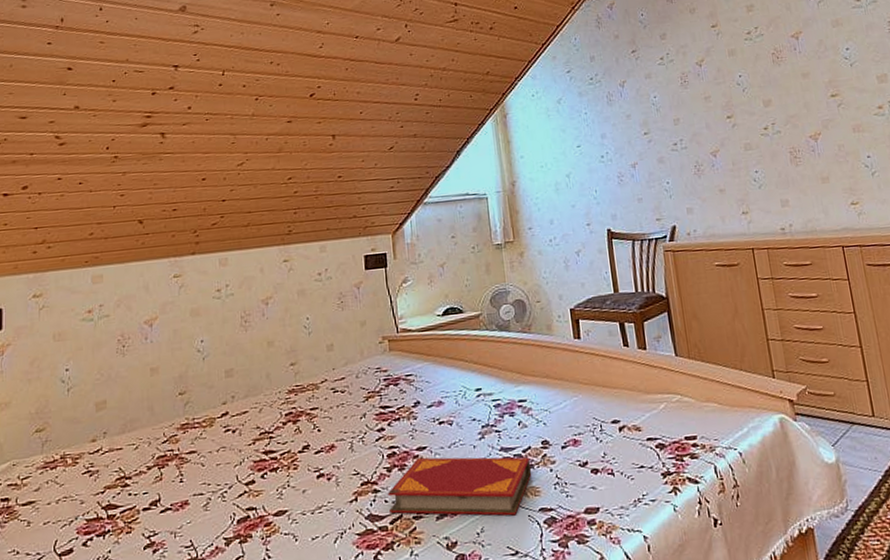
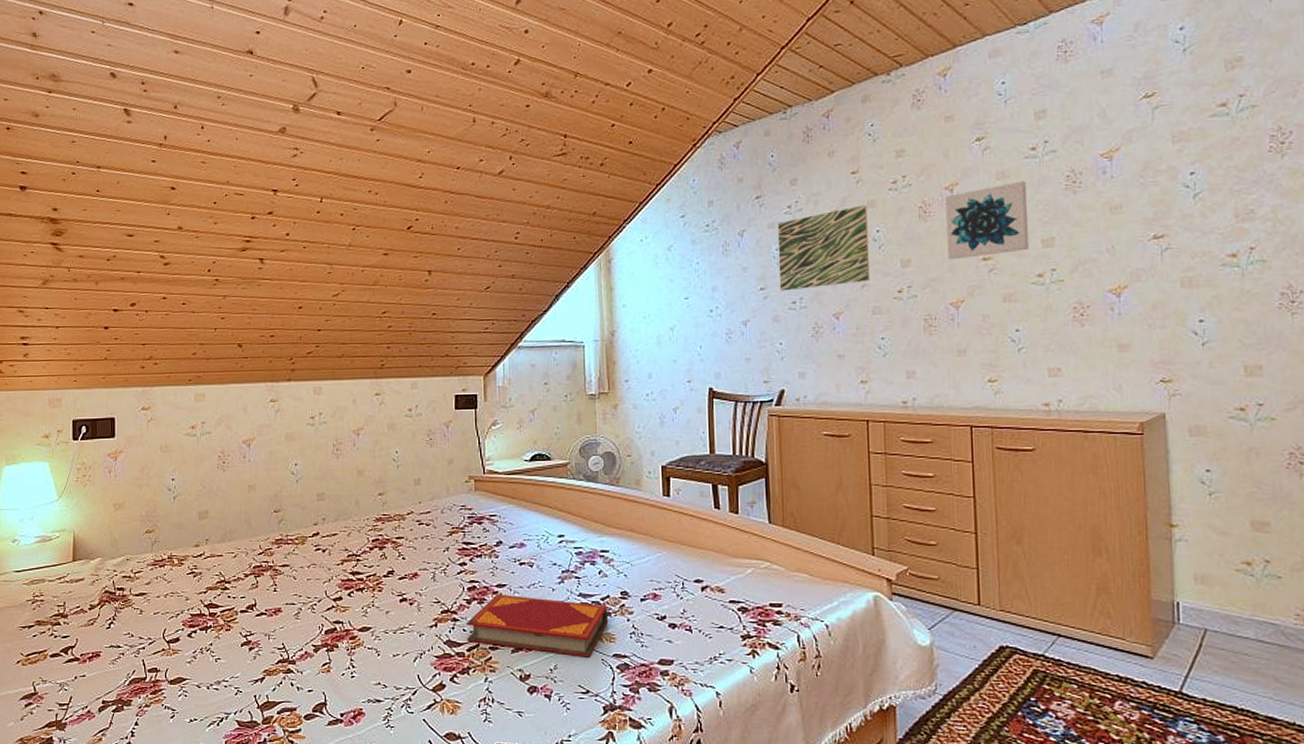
wall art: none [653,54,738,135] -> present [777,205,869,291]
wall art: none [793,27,868,98] -> present [945,181,1030,260]

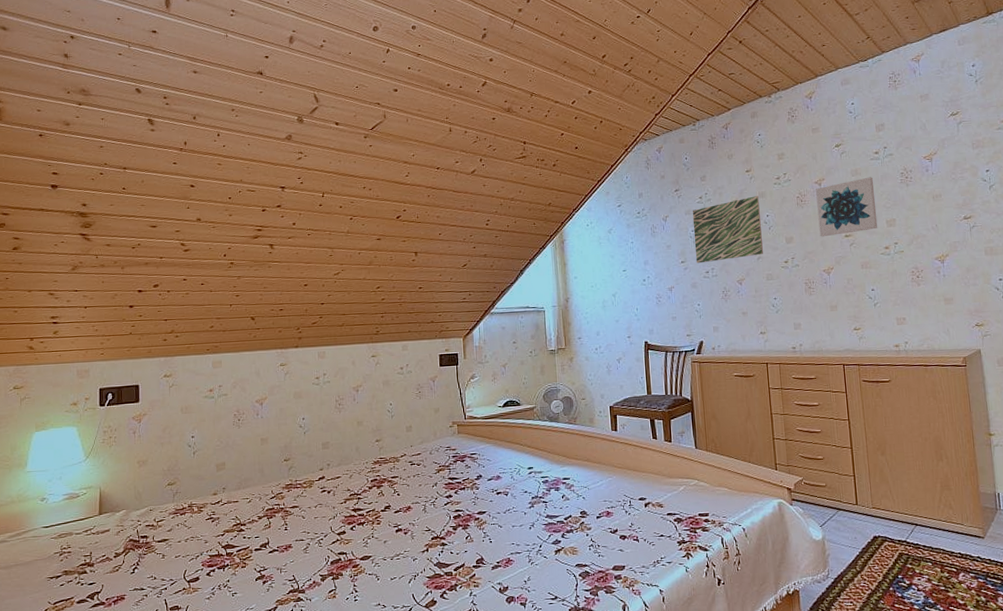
hardback book: present [467,594,609,658] -> none [453,520,571,569]

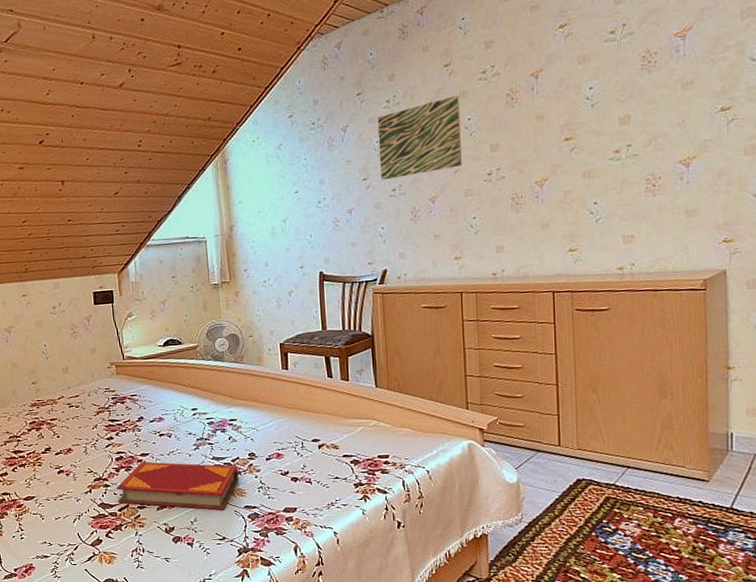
hardback book: none [453,520,571,569] -> present [117,461,239,510]
wall art: present [816,177,878,237] -> none [531,63,608,142]

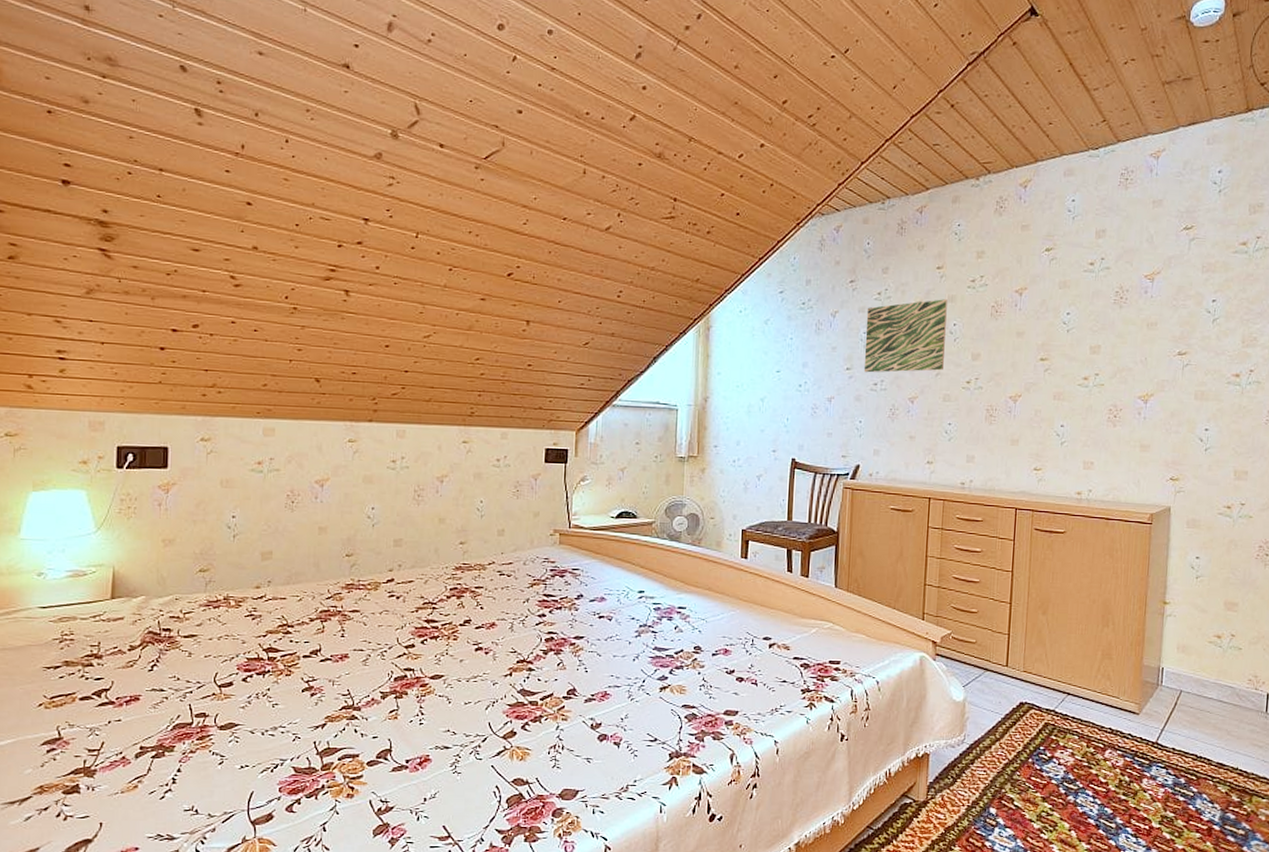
hardback book: present [117,461,239,510] -> none [541,645,681,708]

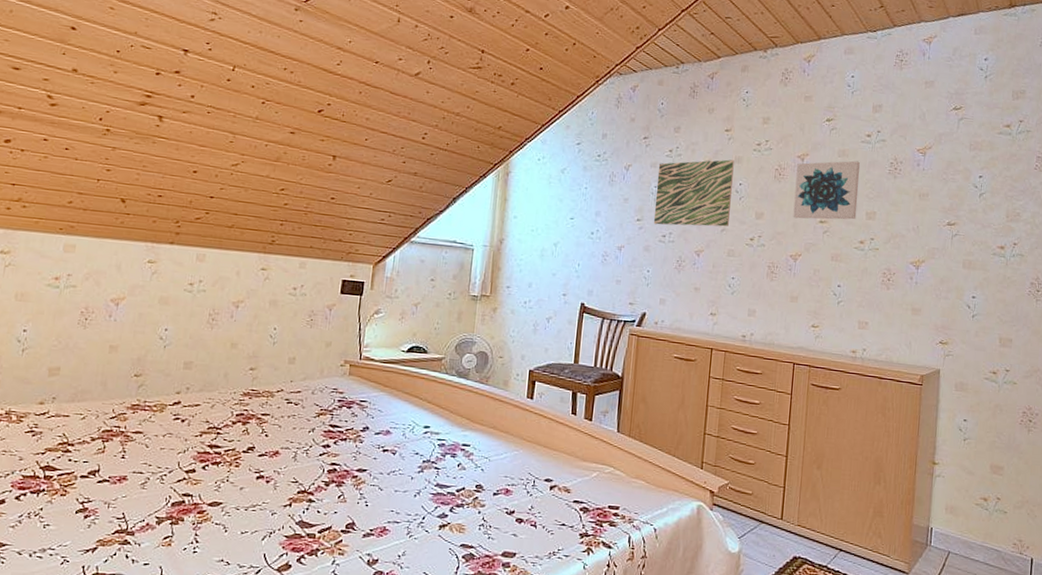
wall art: none [1011,292,1083,358] -> present [793,160,860,220]

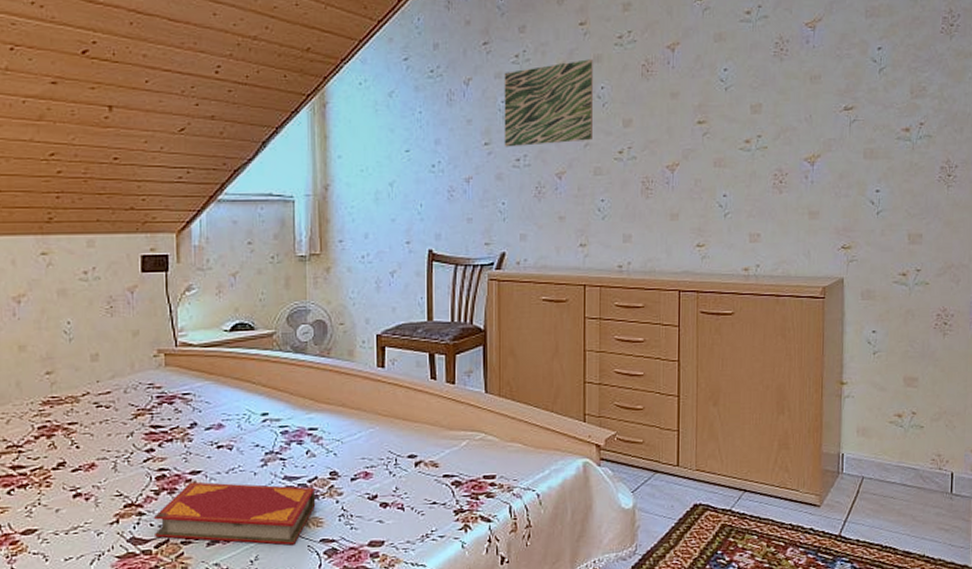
hardback book: none [320,478,462,546] -> present [154,482,316,545]
wall art: present [793,160,860,220] -> none [666,45,741,122]

